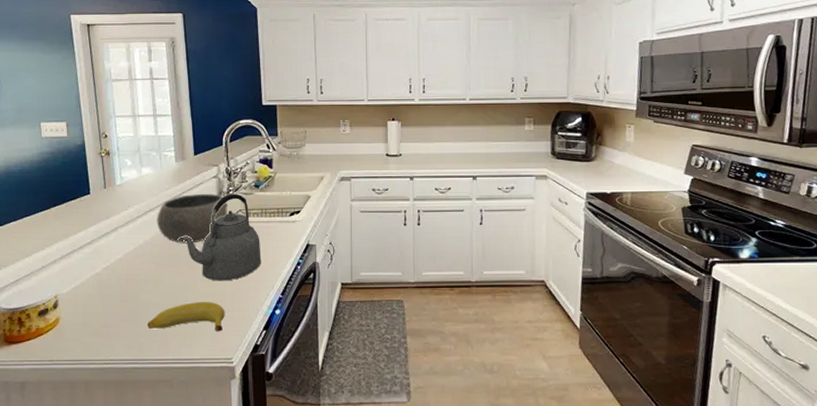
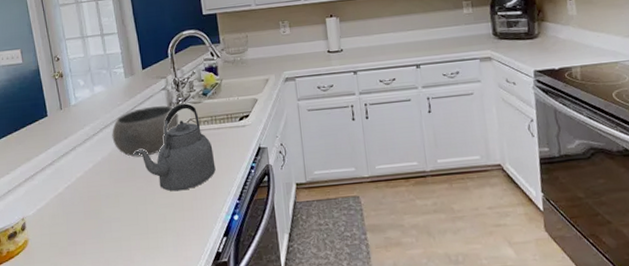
banana: present [147,301,225,332] -> none [111,212,185,245]

